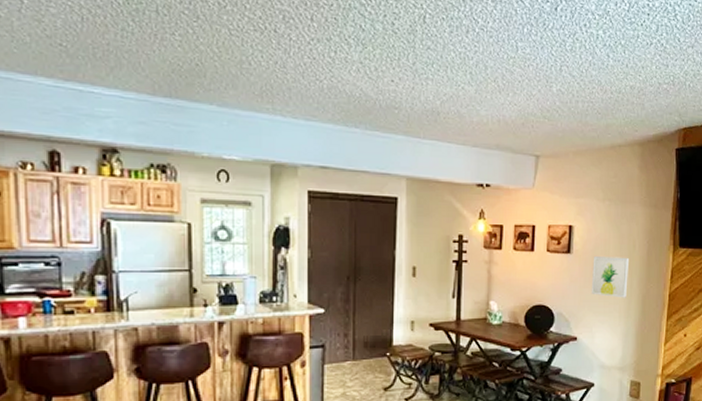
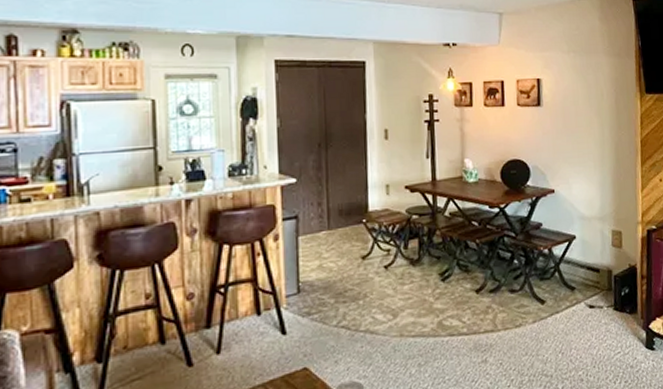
wall art: present [591,257,630,298] -> none [563,106,600,147]

